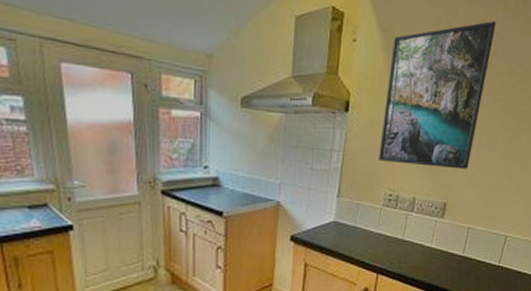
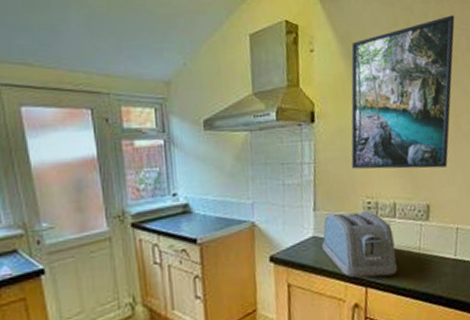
toaster: none [341,201,409,266] -> present [322,211,397,278]

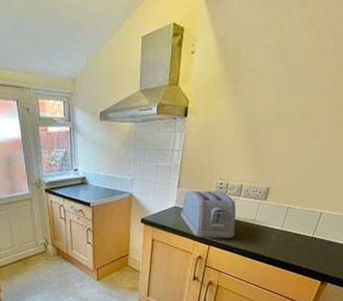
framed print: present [351,15,455,169] -> none [212,17,329,159]

